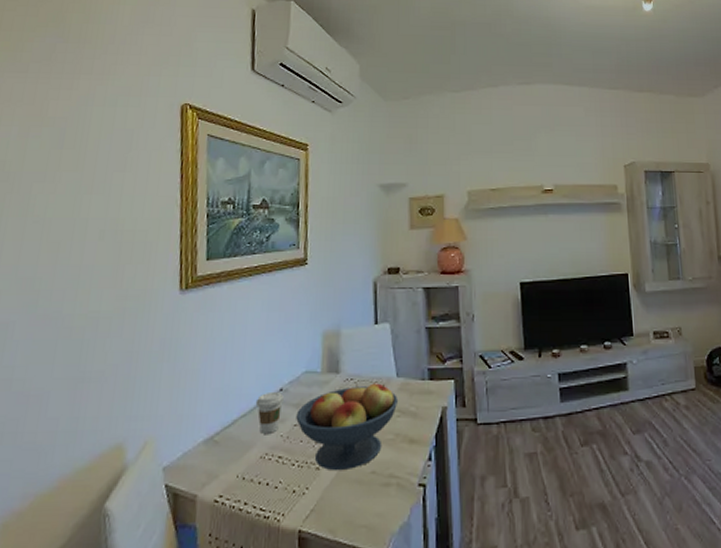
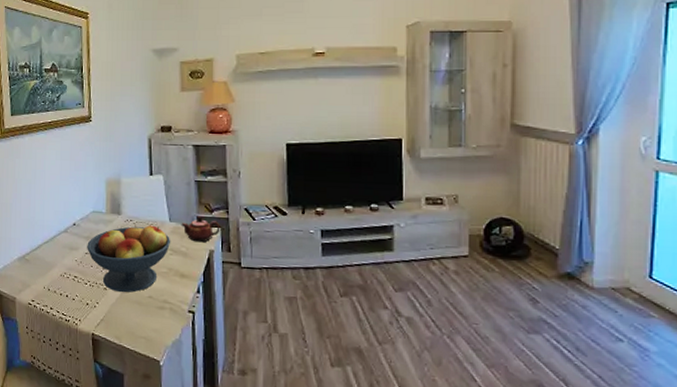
coffee cup: present [255,391,284,434] -> none [55,225,76,258]
teapot: none [410,368,454,399] -> present [181,216,220,243]

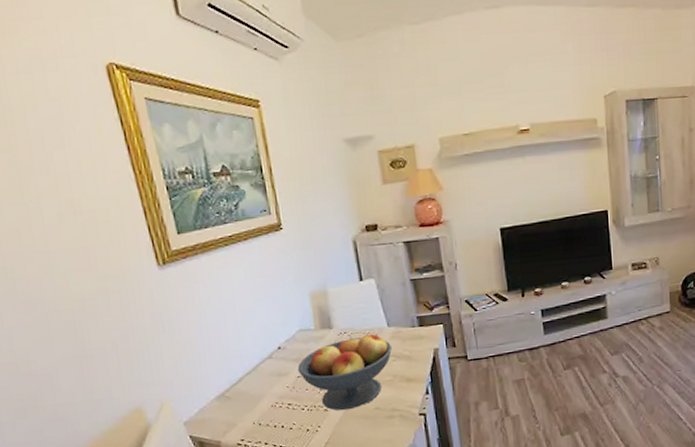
teapot: present [181,216,220,243] -> none [400,316,443,344]

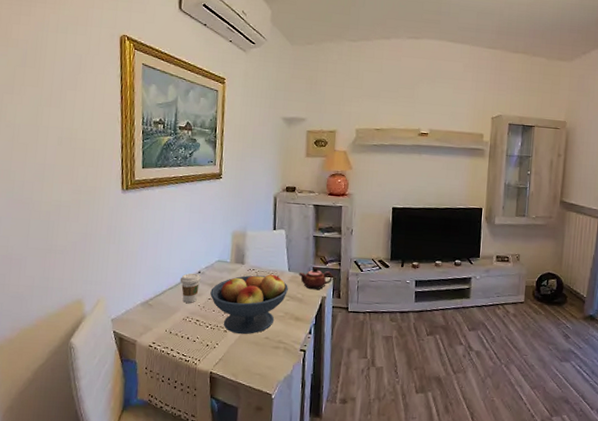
coffee cup: none [257,349,284,387] -> present [179,273,201,303]
teapot: none [400,316,443,344] -> present [298,267,333,290]

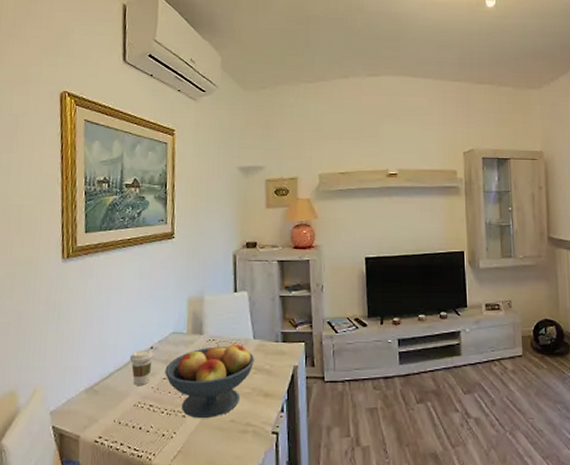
teapot: present [298,267,333,290] -> none [265,332,304,359]

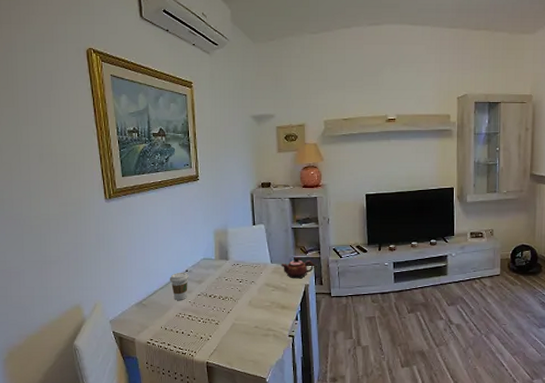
fruit bowl: present [165,344,255,419] -> none [199,267,273,326]
teapot: none [265,332,304,359] -> present [281,257,314,279]

